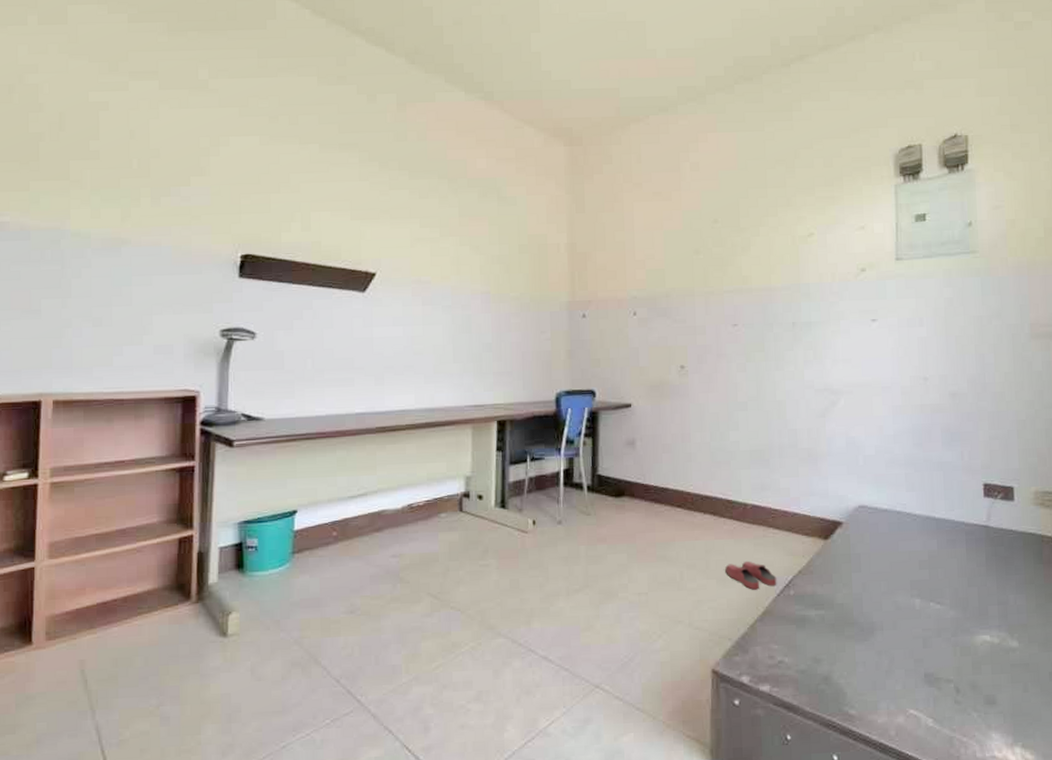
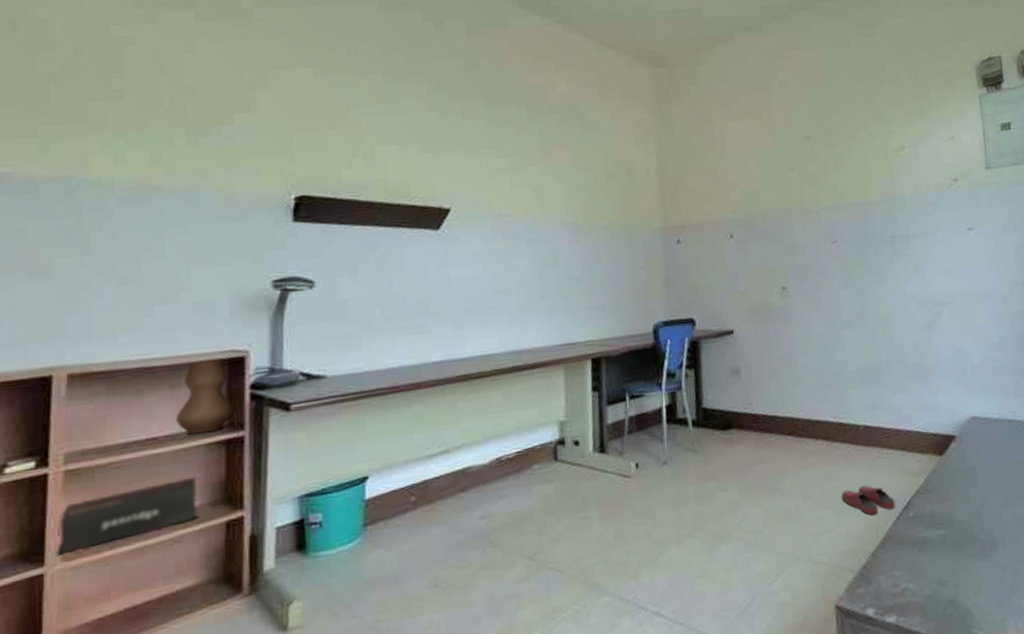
box: none [44,497,156,553] -> present [57,476,198,556]
vase: none [138,395,187,461] -> present [175,356,234,435]

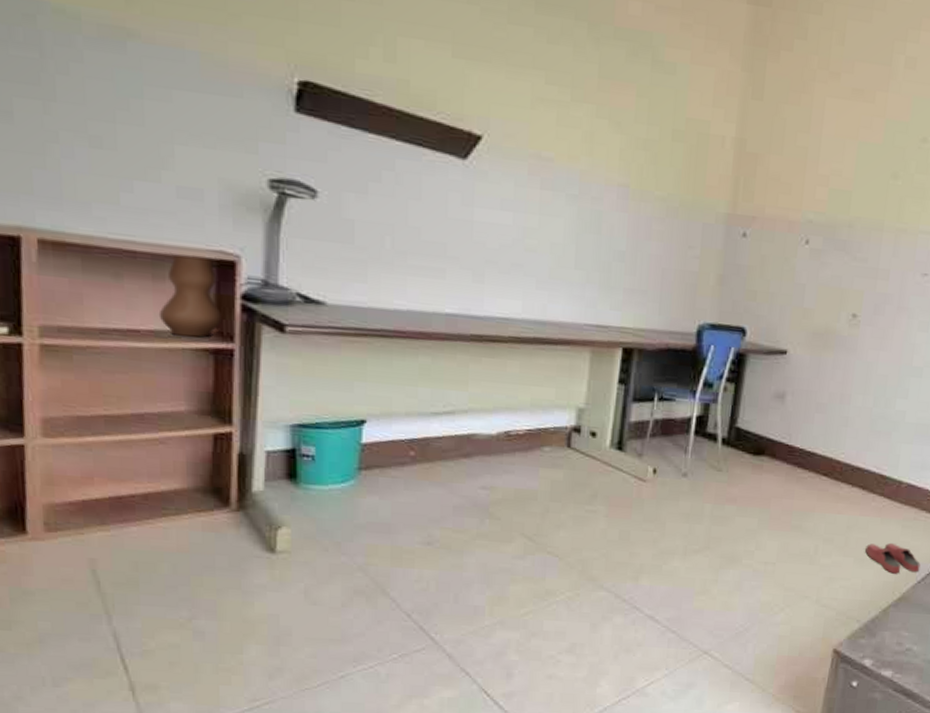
box: present [57,476,198,556] -> none [36,379,184,430]

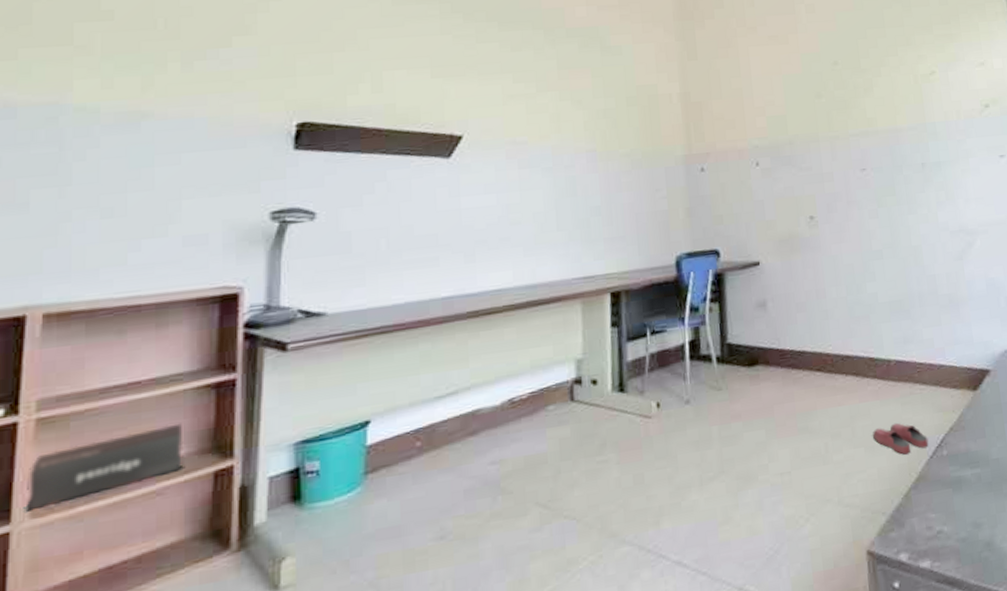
box: none [36,379,184,430] -> present [25,423,184,512]
vase: present [158,252,223,338] -> none [161,293,226,378]

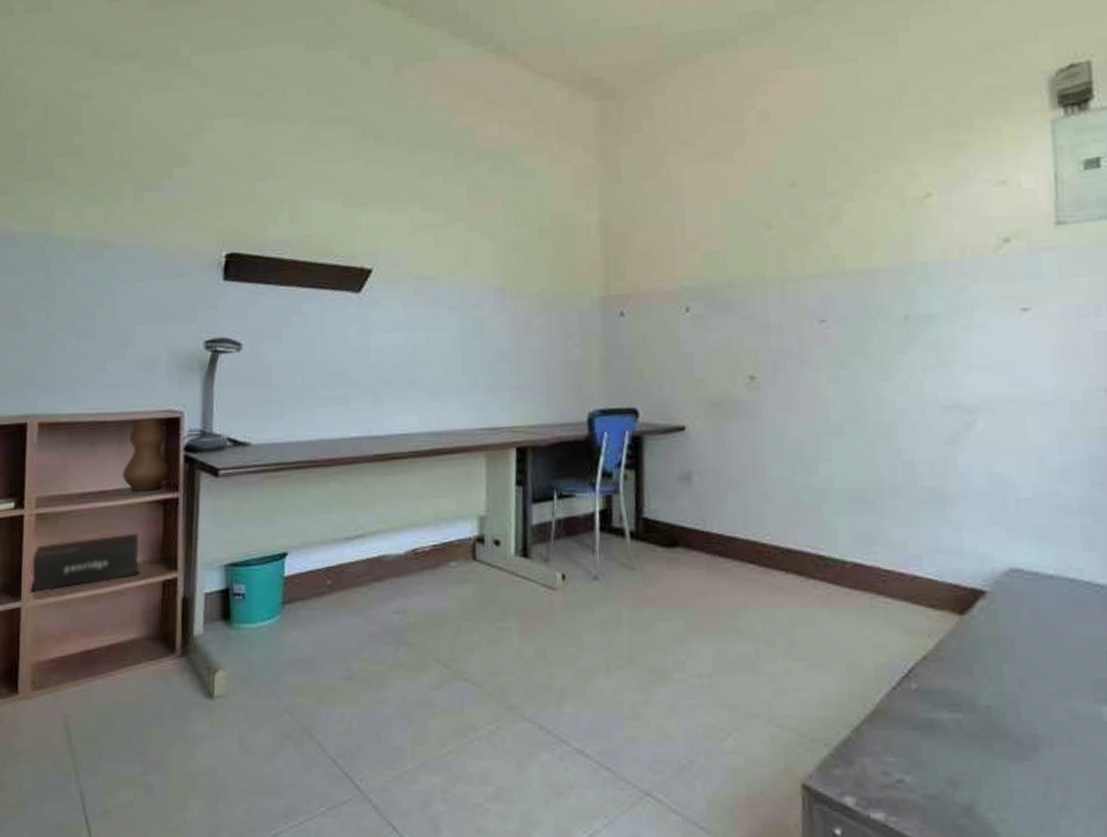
vase: none [161,293,226,378] -> present [122,416,170,491]
slippers: present [873,422,929,455] -> none [817,639,892,679]

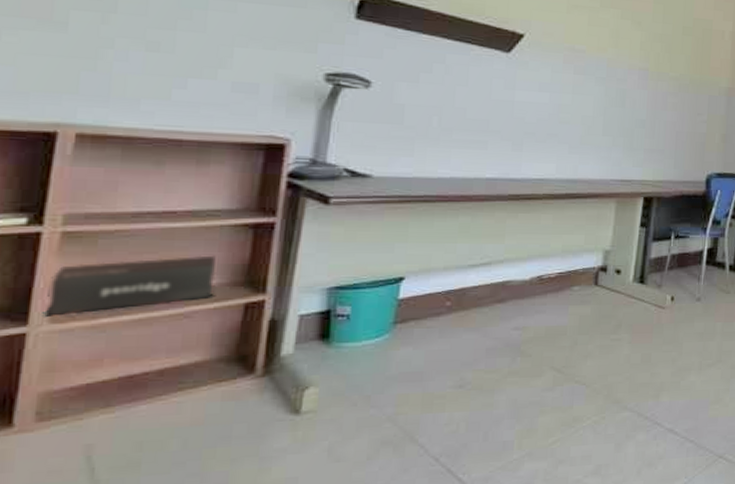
vase: present [122,416,170,491] -> none [199,139,267,214]

